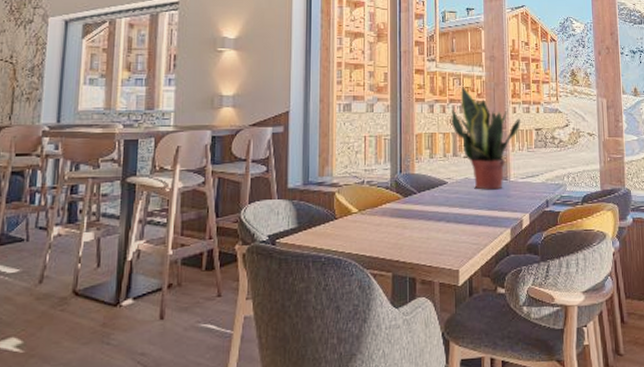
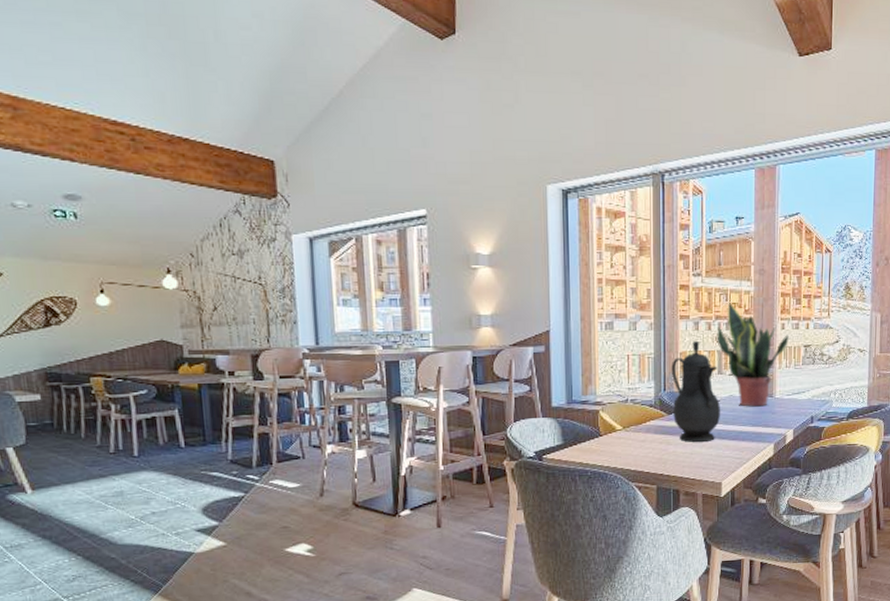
coffeepot: none [407,122,457,226] -> present [671,340,721,442]

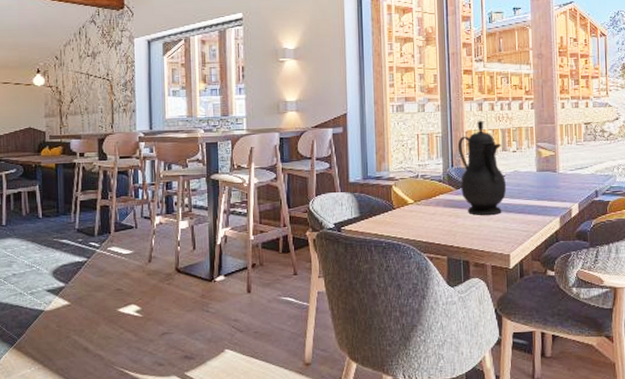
potted plant: present [717,302,789,407] -> none [499,84,569,182]

